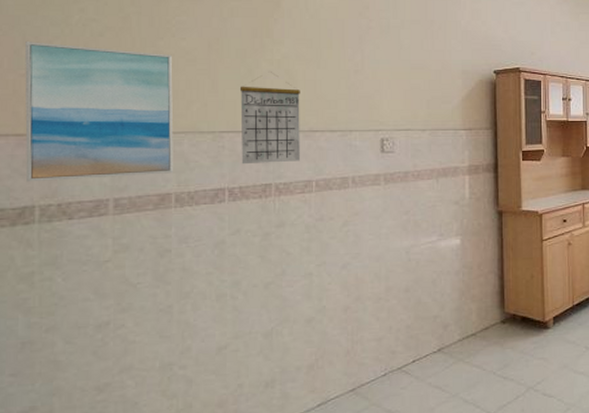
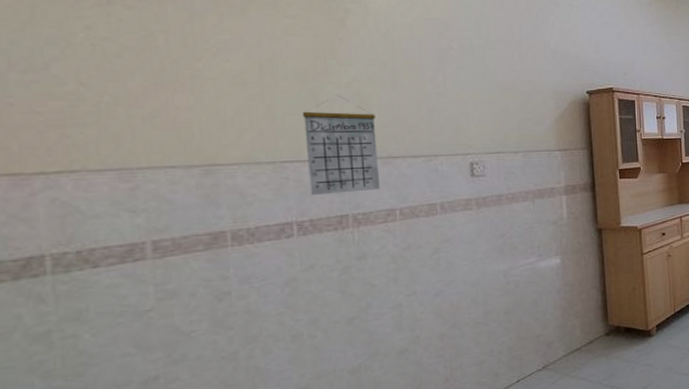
wall art: present [24,42,173,182] -> none [11,64,226,229]

